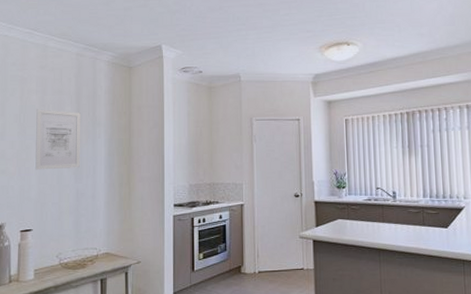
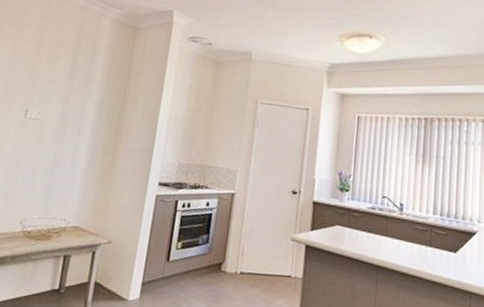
wall art: present [35,109,80,170] -> none [15,58,75,128]

